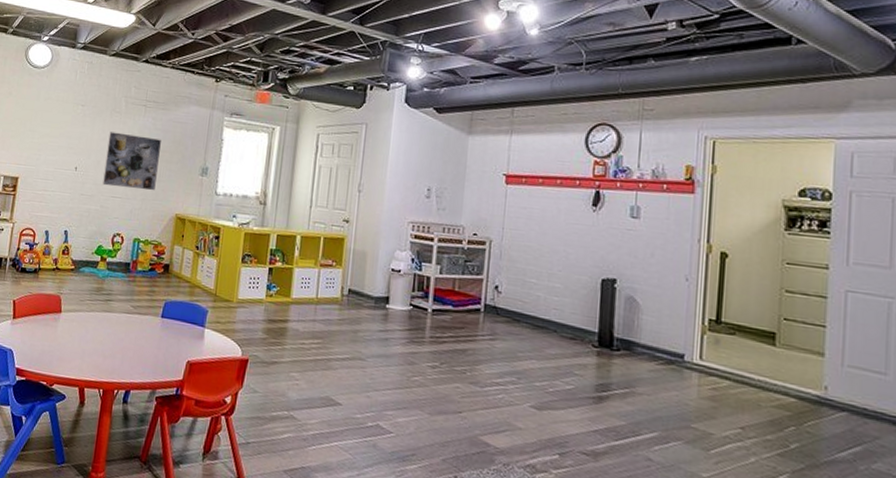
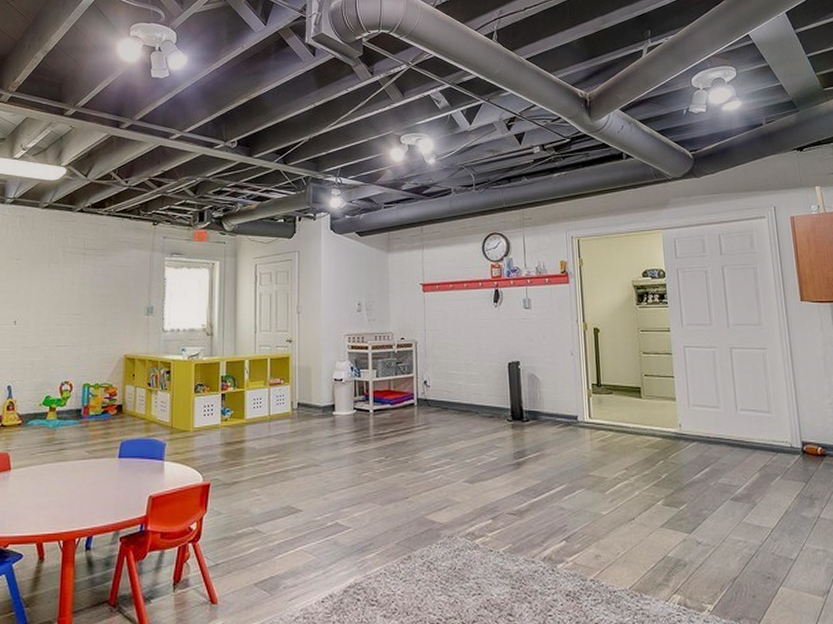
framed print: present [103,132,161,191] -> none [45,282,103,336]

